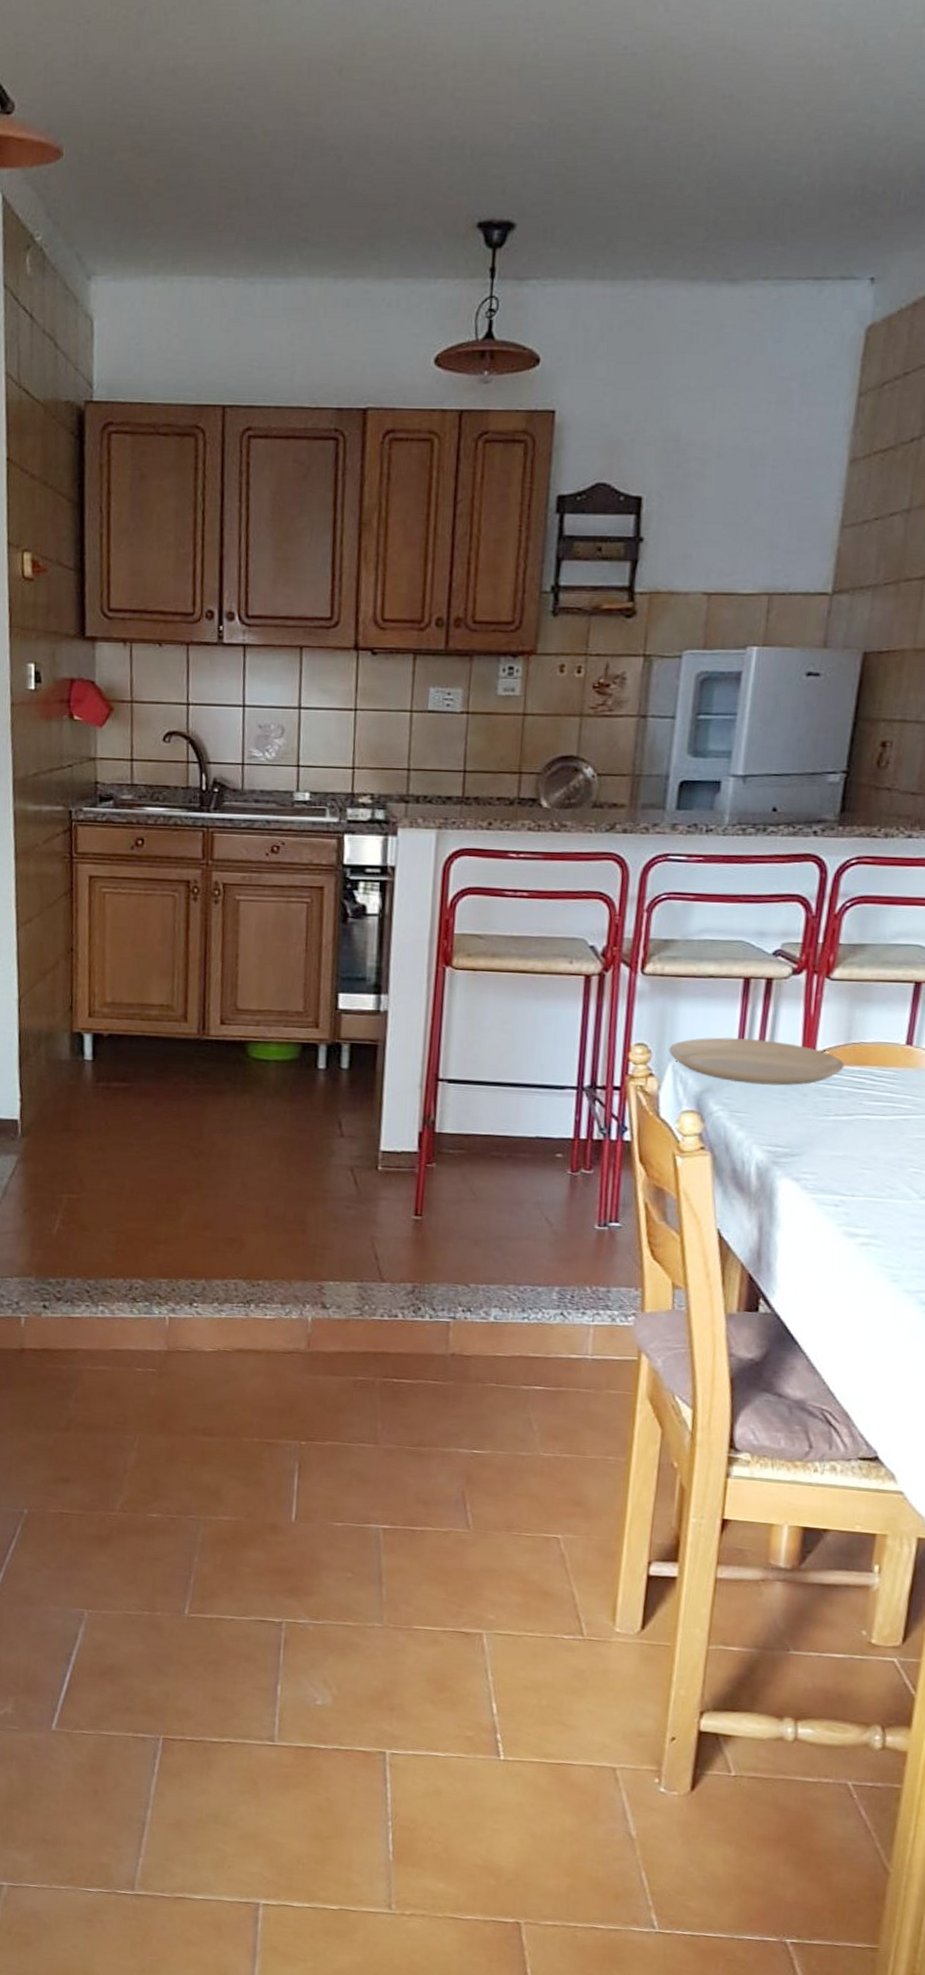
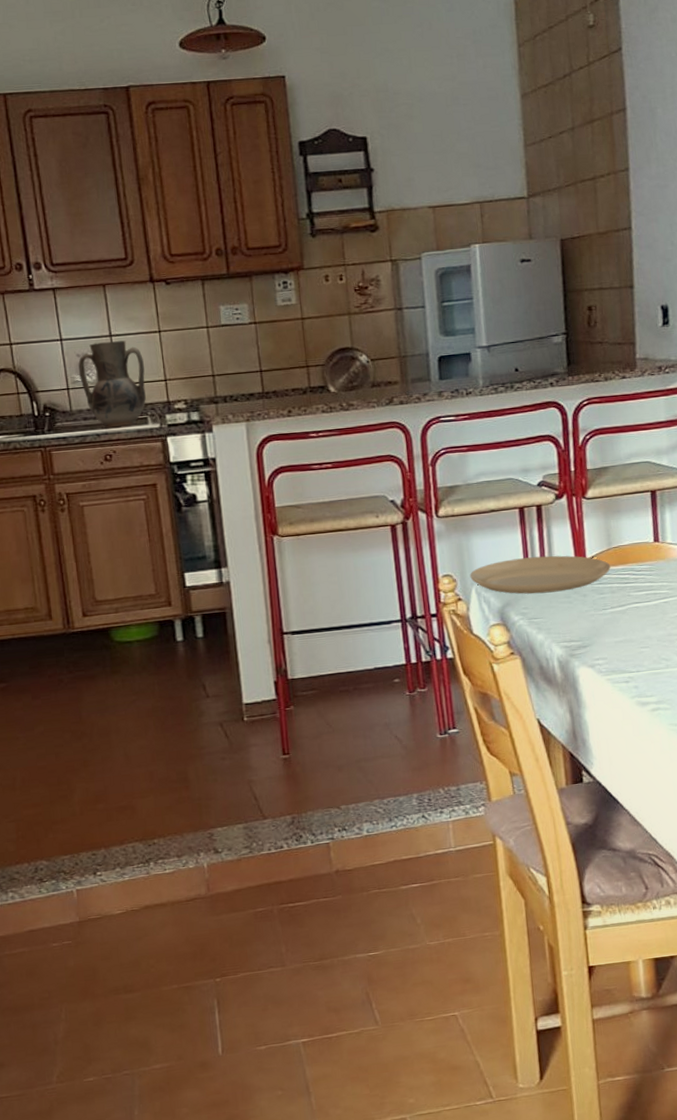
ceramic jug: none [258,714,332,816] -> present [78,340,146,428]

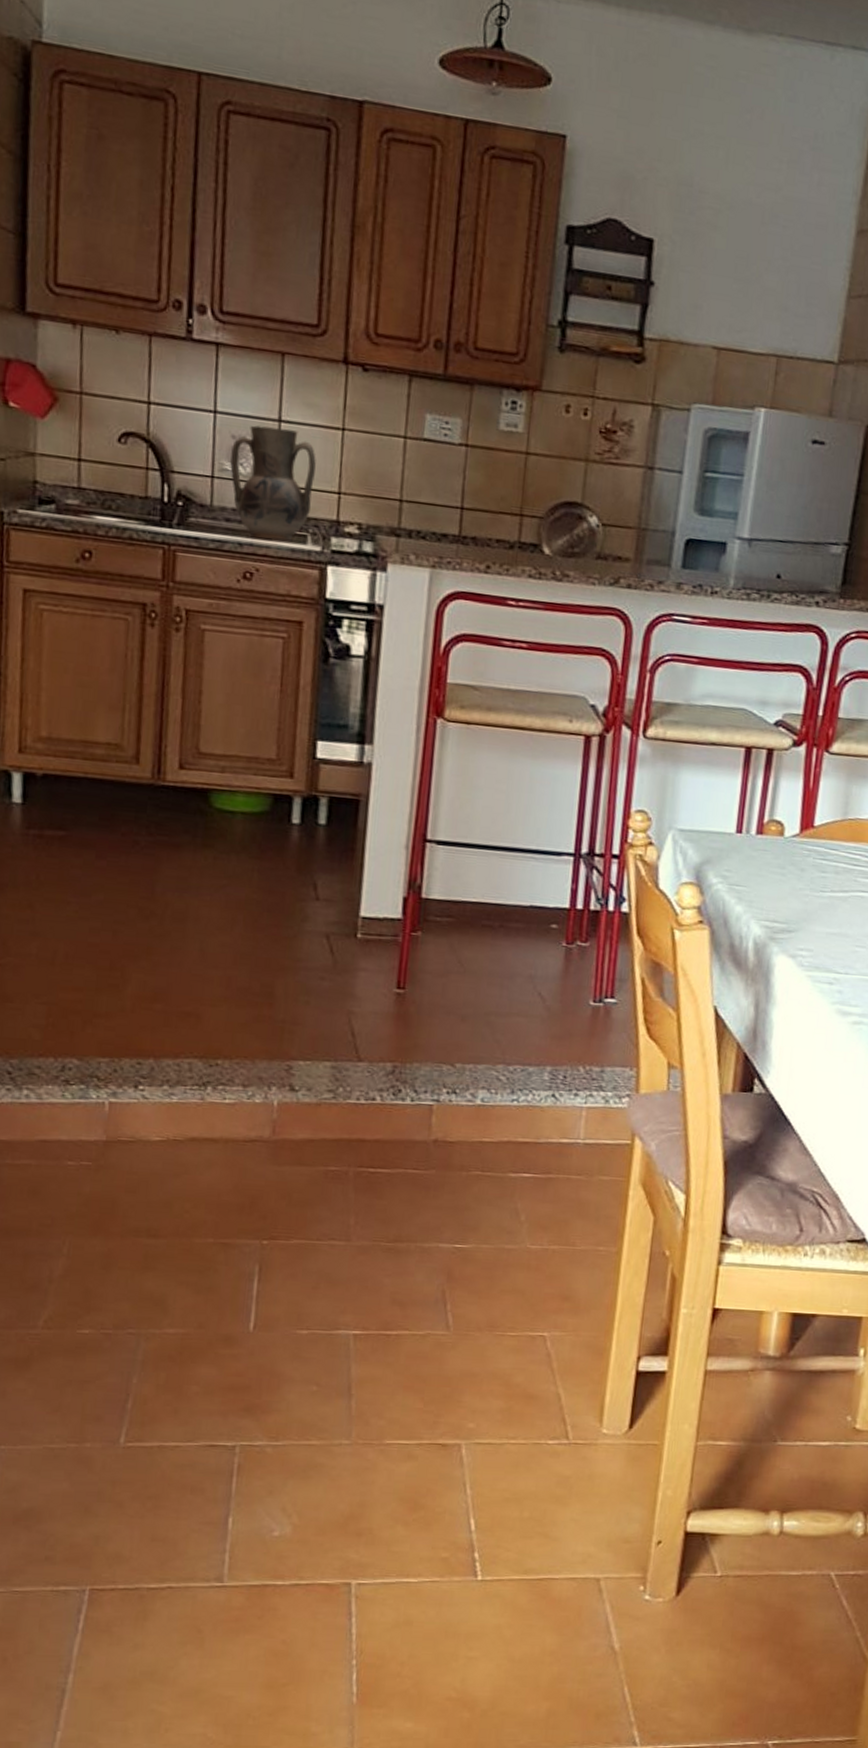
plate: present [470,555,611,594] -> none [669,807,841,860]

